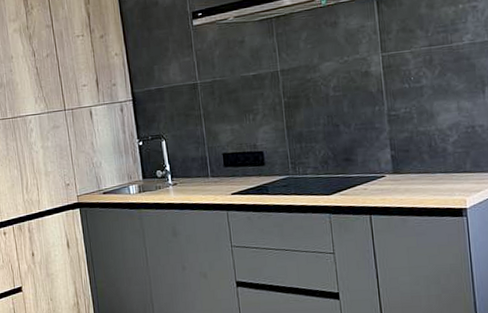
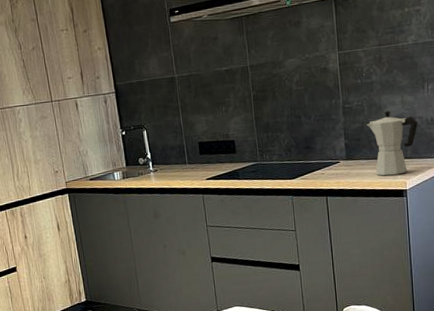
moka pot: none [416,118,478,193] -> present [367,111,418,176]

